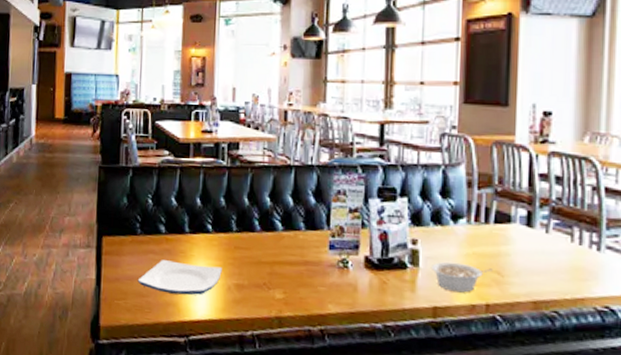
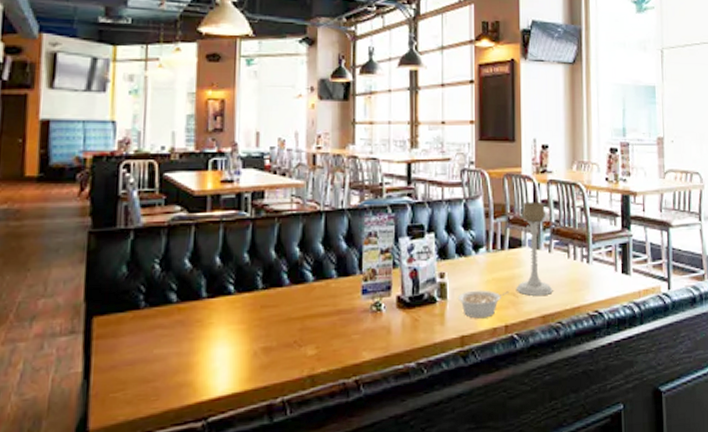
plate: present [137,260,222,295] -> none [141,331,247,373]
candle holder: none [501,174,549,279] -> present [516,201,553,296]

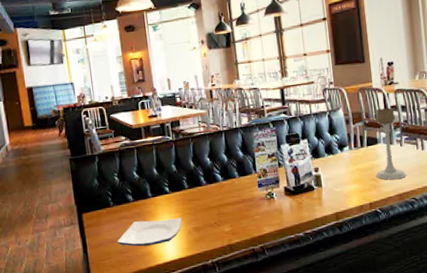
plate: none [141,331,247,373] -> present [117,217,182,247]
legume: present [457,290,509,319] -> none [330,178,371,200]

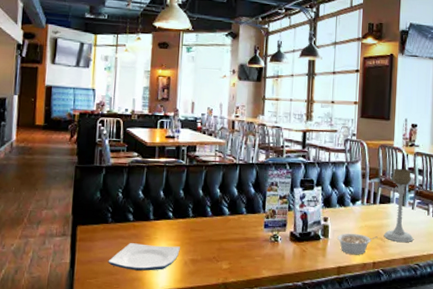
legume: none [330,178,371,200] -> present [336,233,378,255]

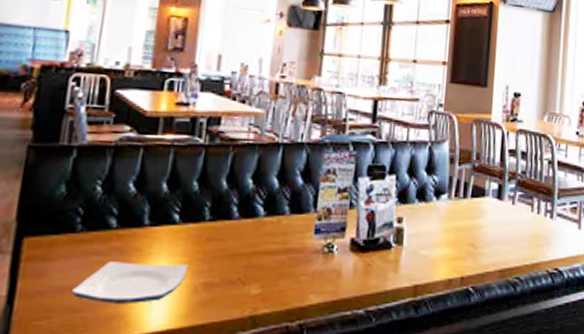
legume: present [336,233,378,255] -> none [413,238,468,268]
candle holder: present [383,168,414,242] -> none [475,150,514,248]

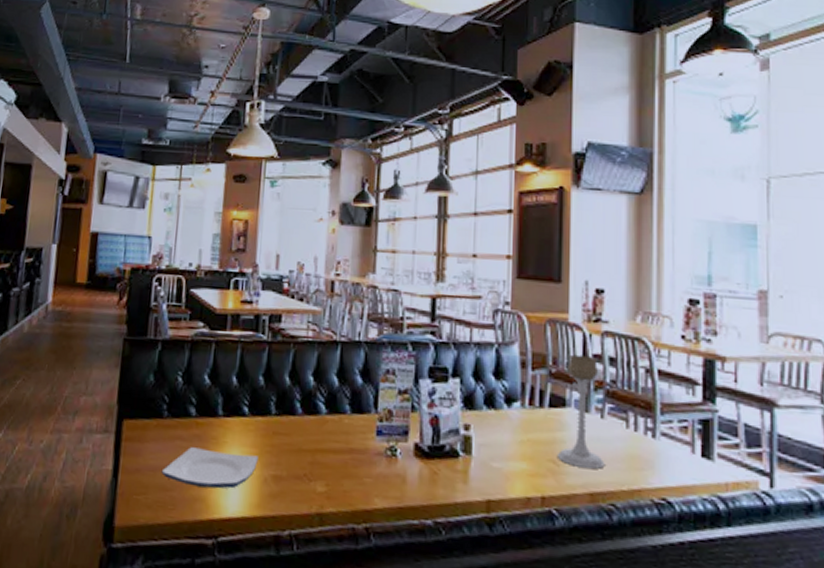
candle holder: none [475,150,514,248] -> present [556,354,605,469]

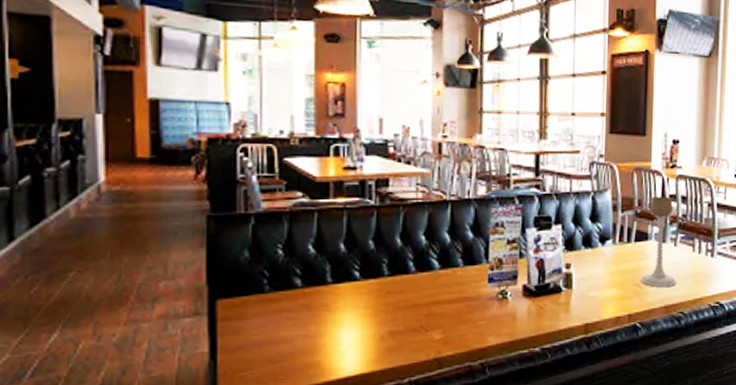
plate: present [161,447,258,489] -> none [267,316,373,354]

